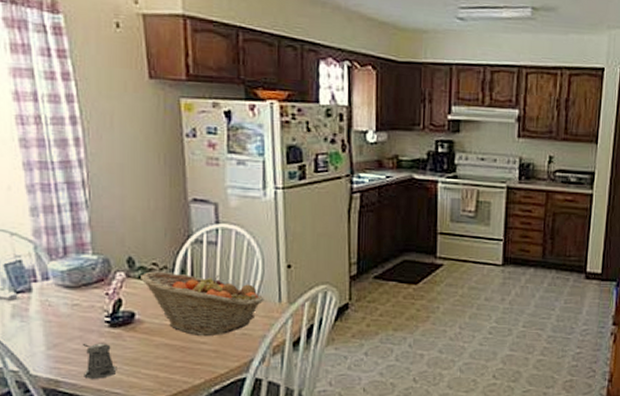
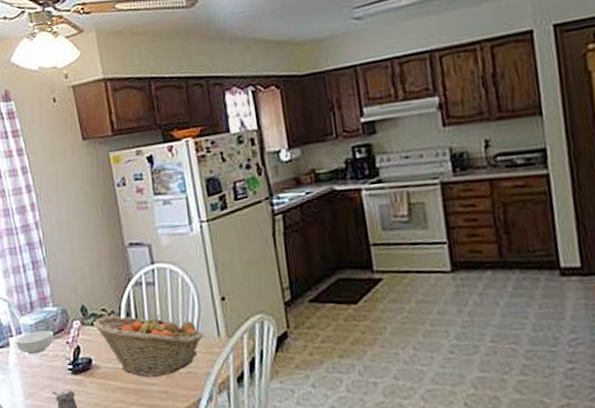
cereal bowl: none [42,279,90,303] -> present [16,330,54,355]

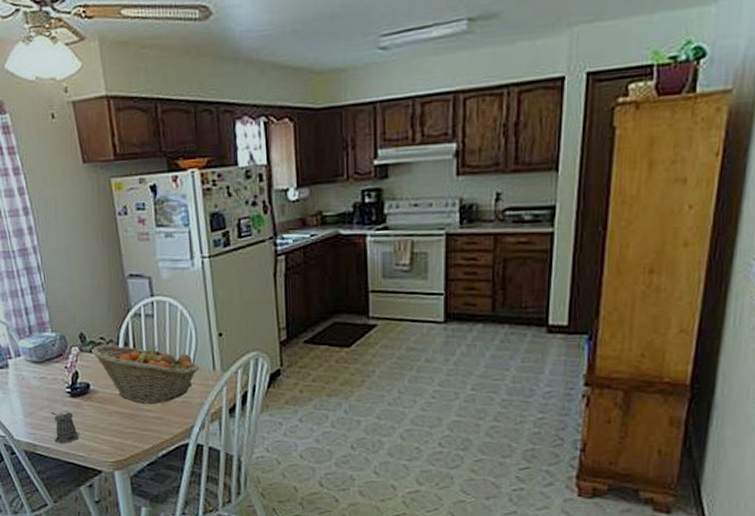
cereal bowl: present [16,330,54,355] -> none [15,355,53,377]

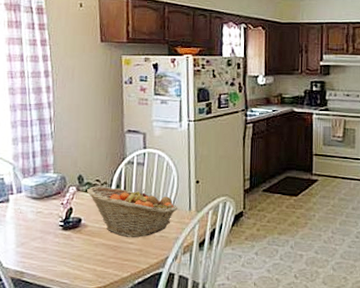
pepper shaker: present [50,411,80,444] -> none [41,242,66,272]

